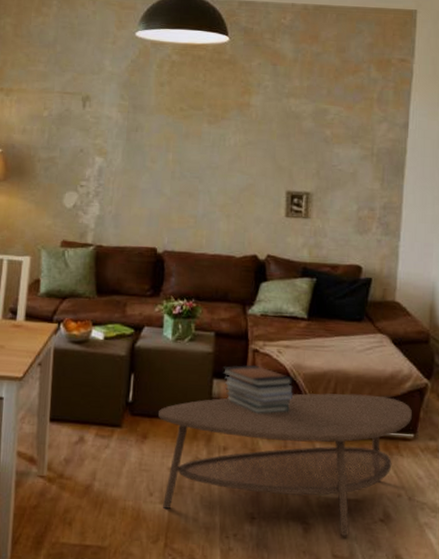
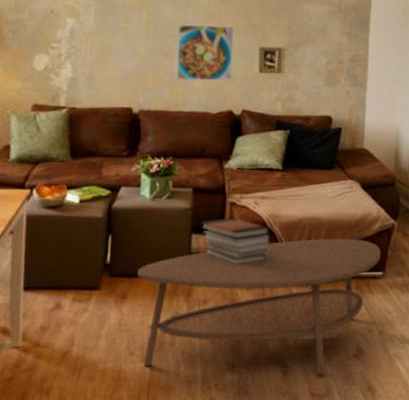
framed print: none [200,166,261,225] -> present [176,25,234,81]

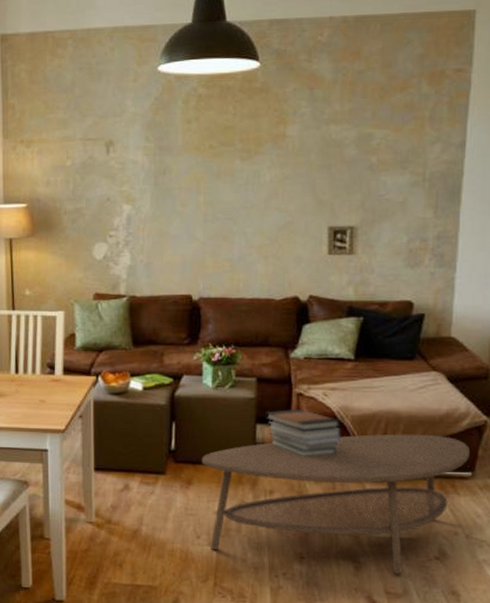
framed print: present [176,25,234,81] -> none [236,204,300,266]

